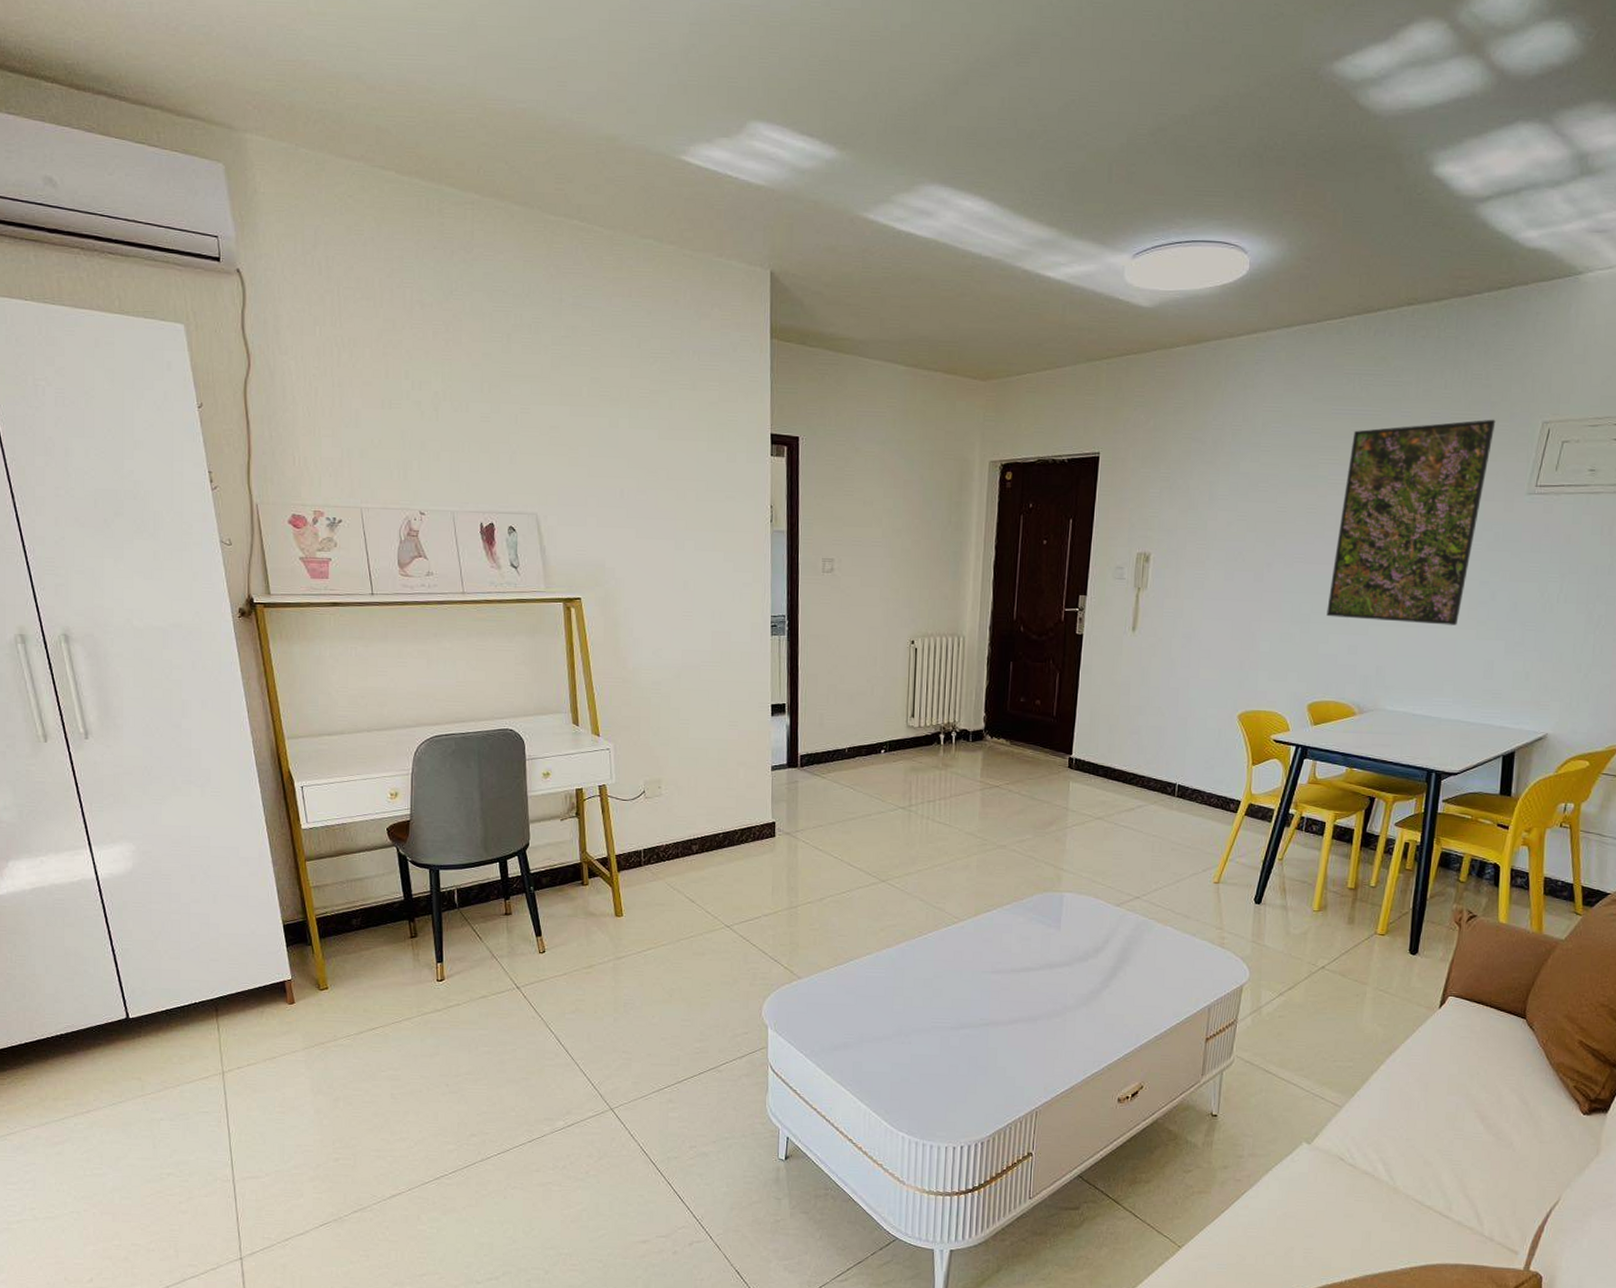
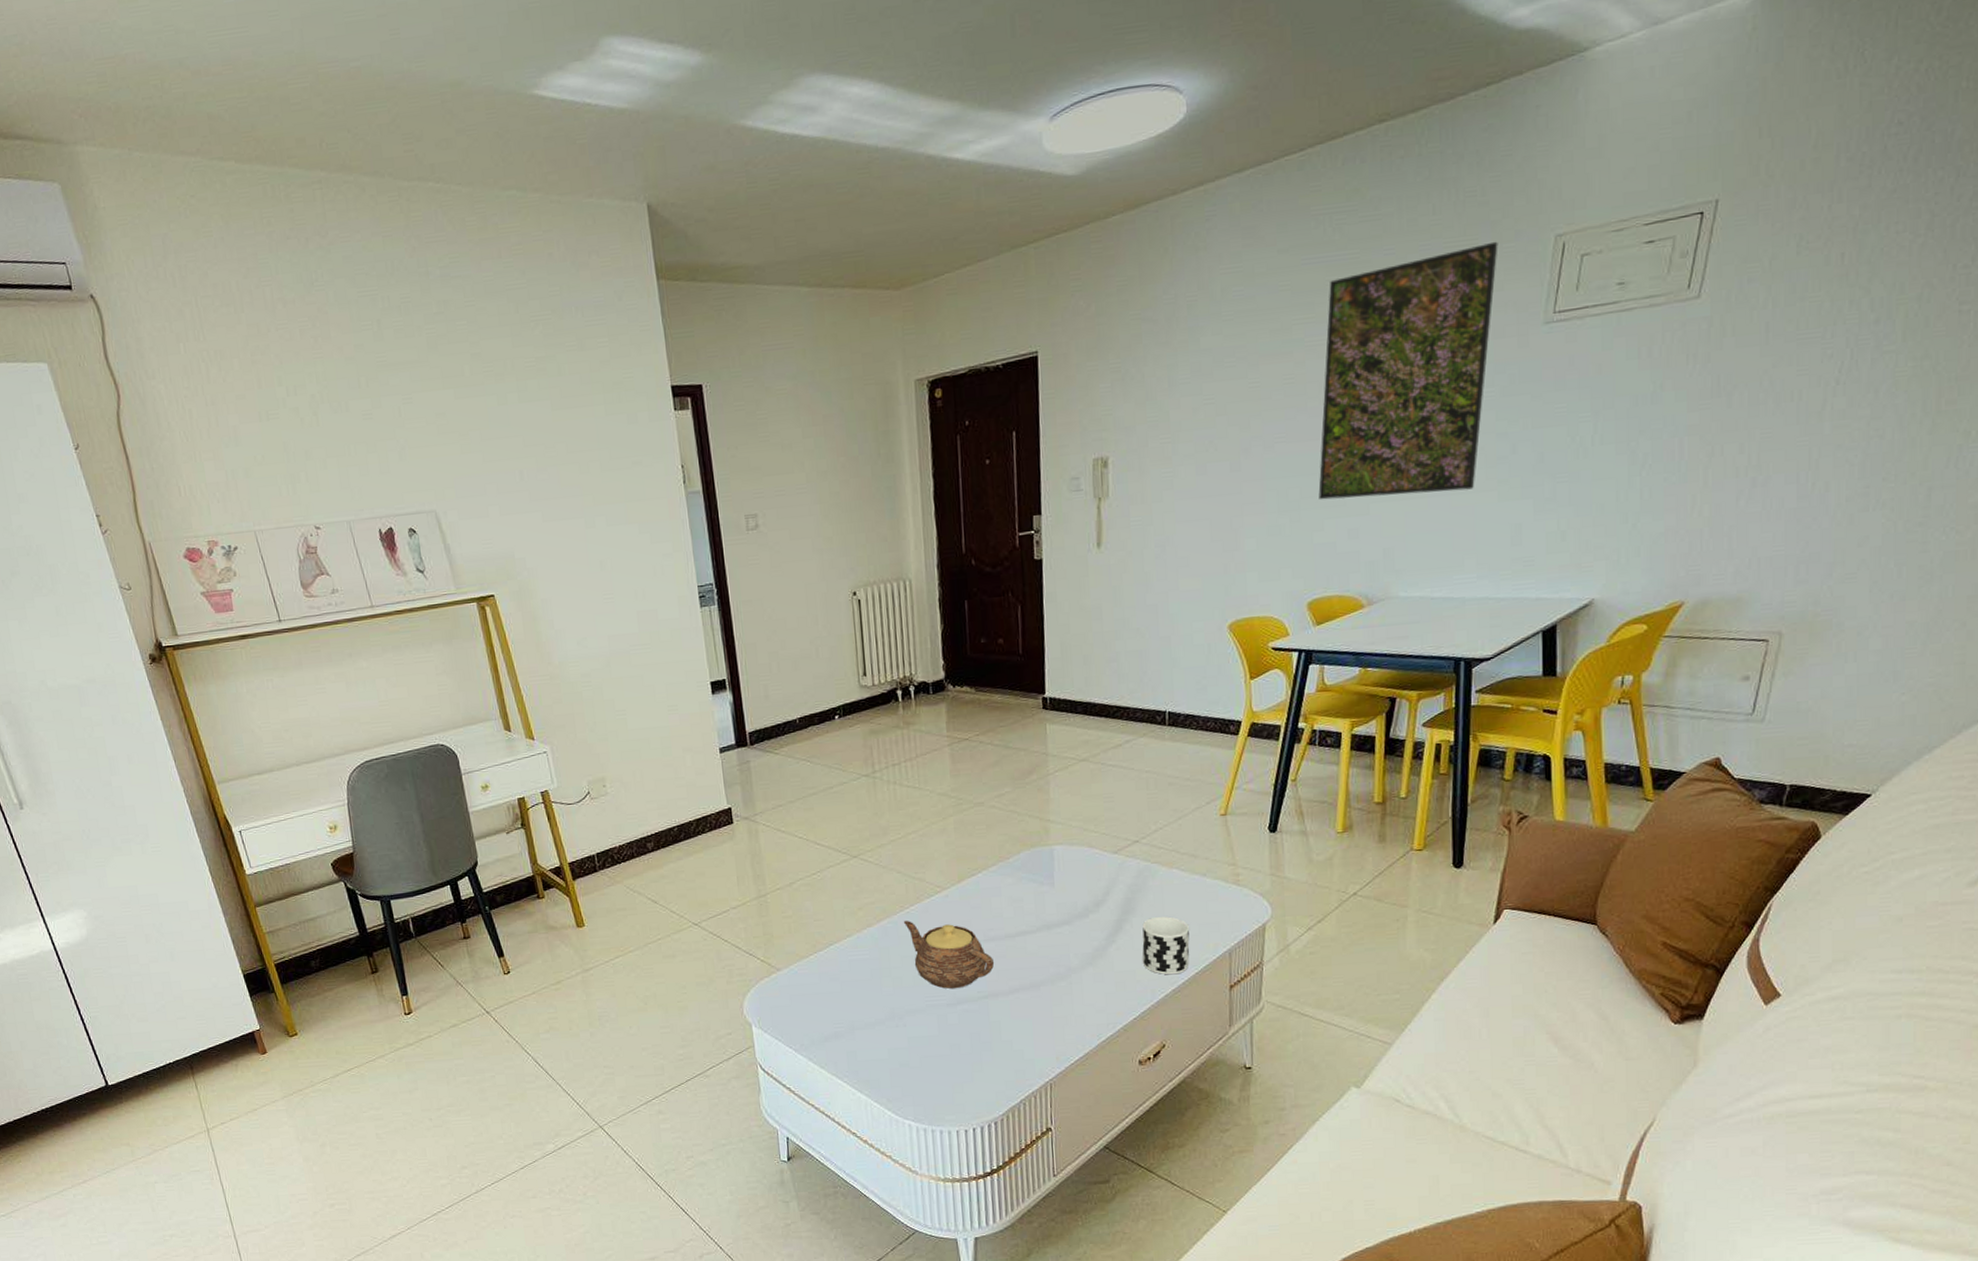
teapot: none [921,946,999,1014] -> present [904,921,995,989]
cup: none [1132,968,1176,1023] -> present [1142,916,1190,975]

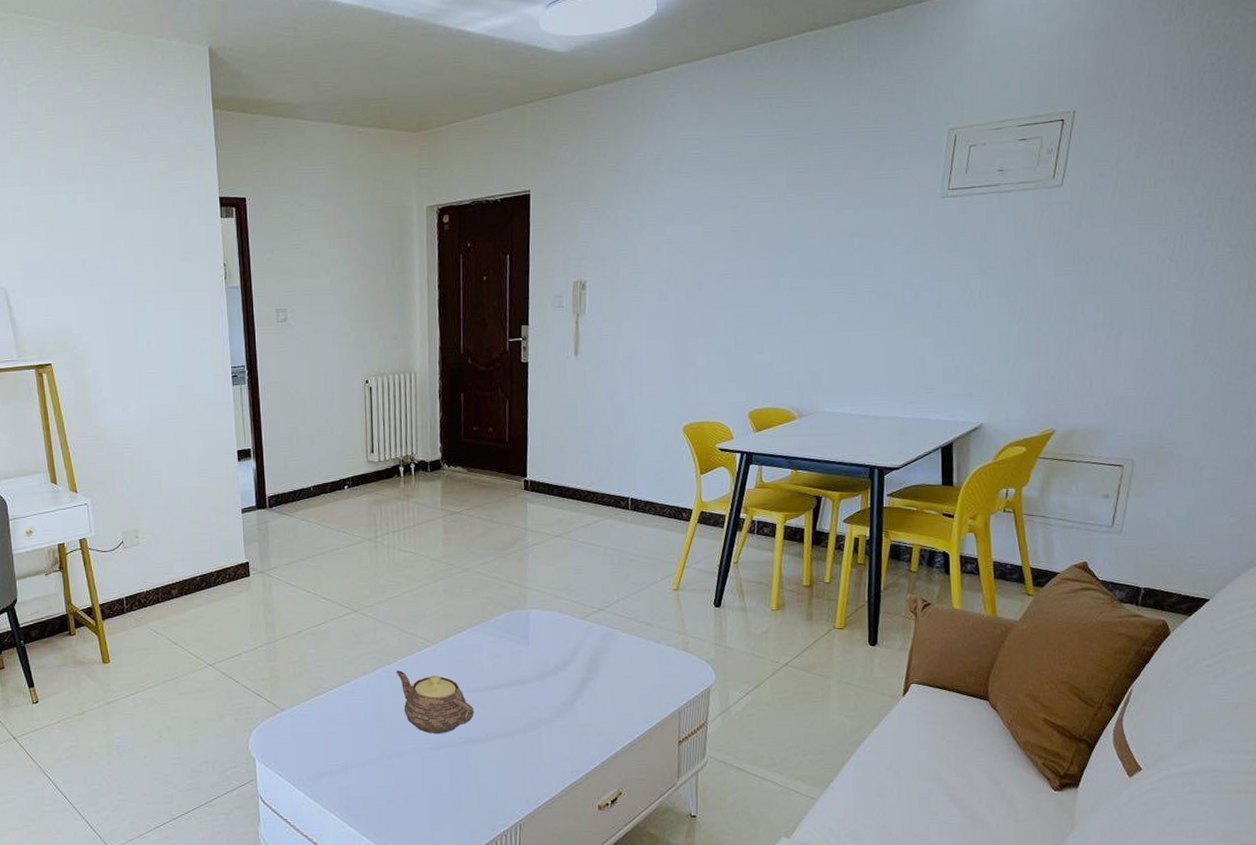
cup: present [1142,916,1190,975] -> none [604,677,645,730]
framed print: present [1318,241,1498,500] -> none [759,130,904,328]

